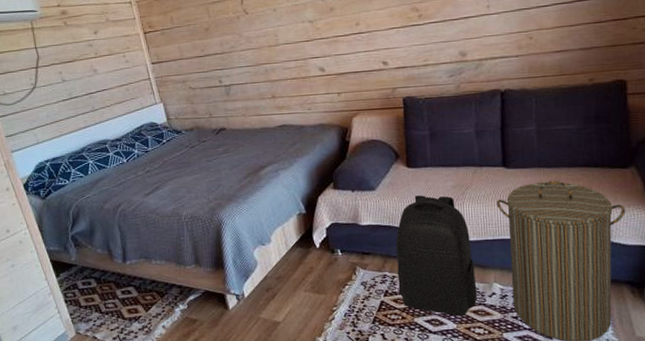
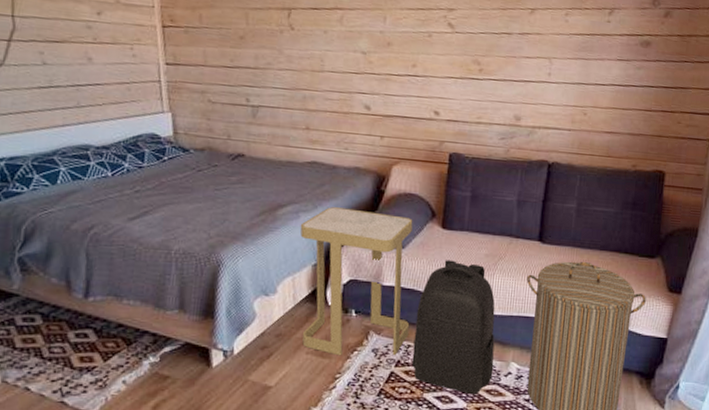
side table: none [281,161,392,291] -> present [300,207,413,356]

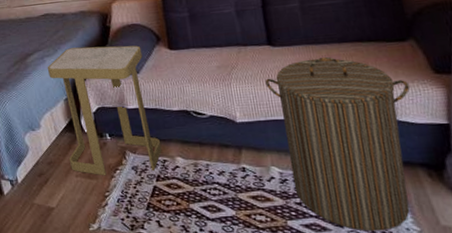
backpack: present [411,260,496,394] -> none [164,77,255,202]

